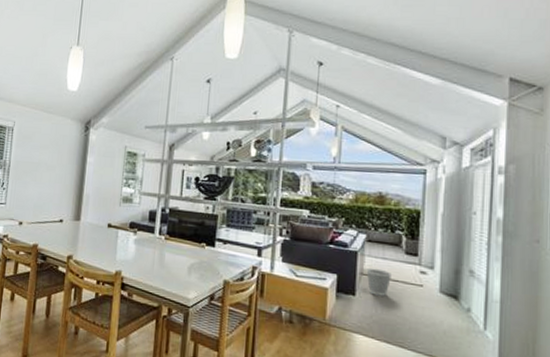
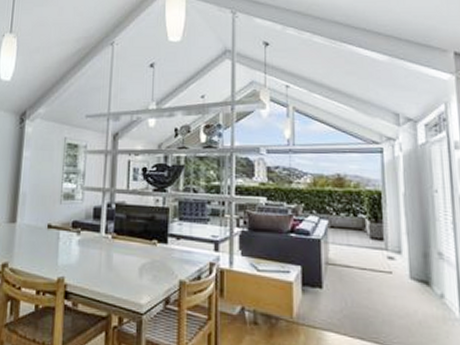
wastebasket: present [366,267,392,297] -> none [331,256,359,287]

